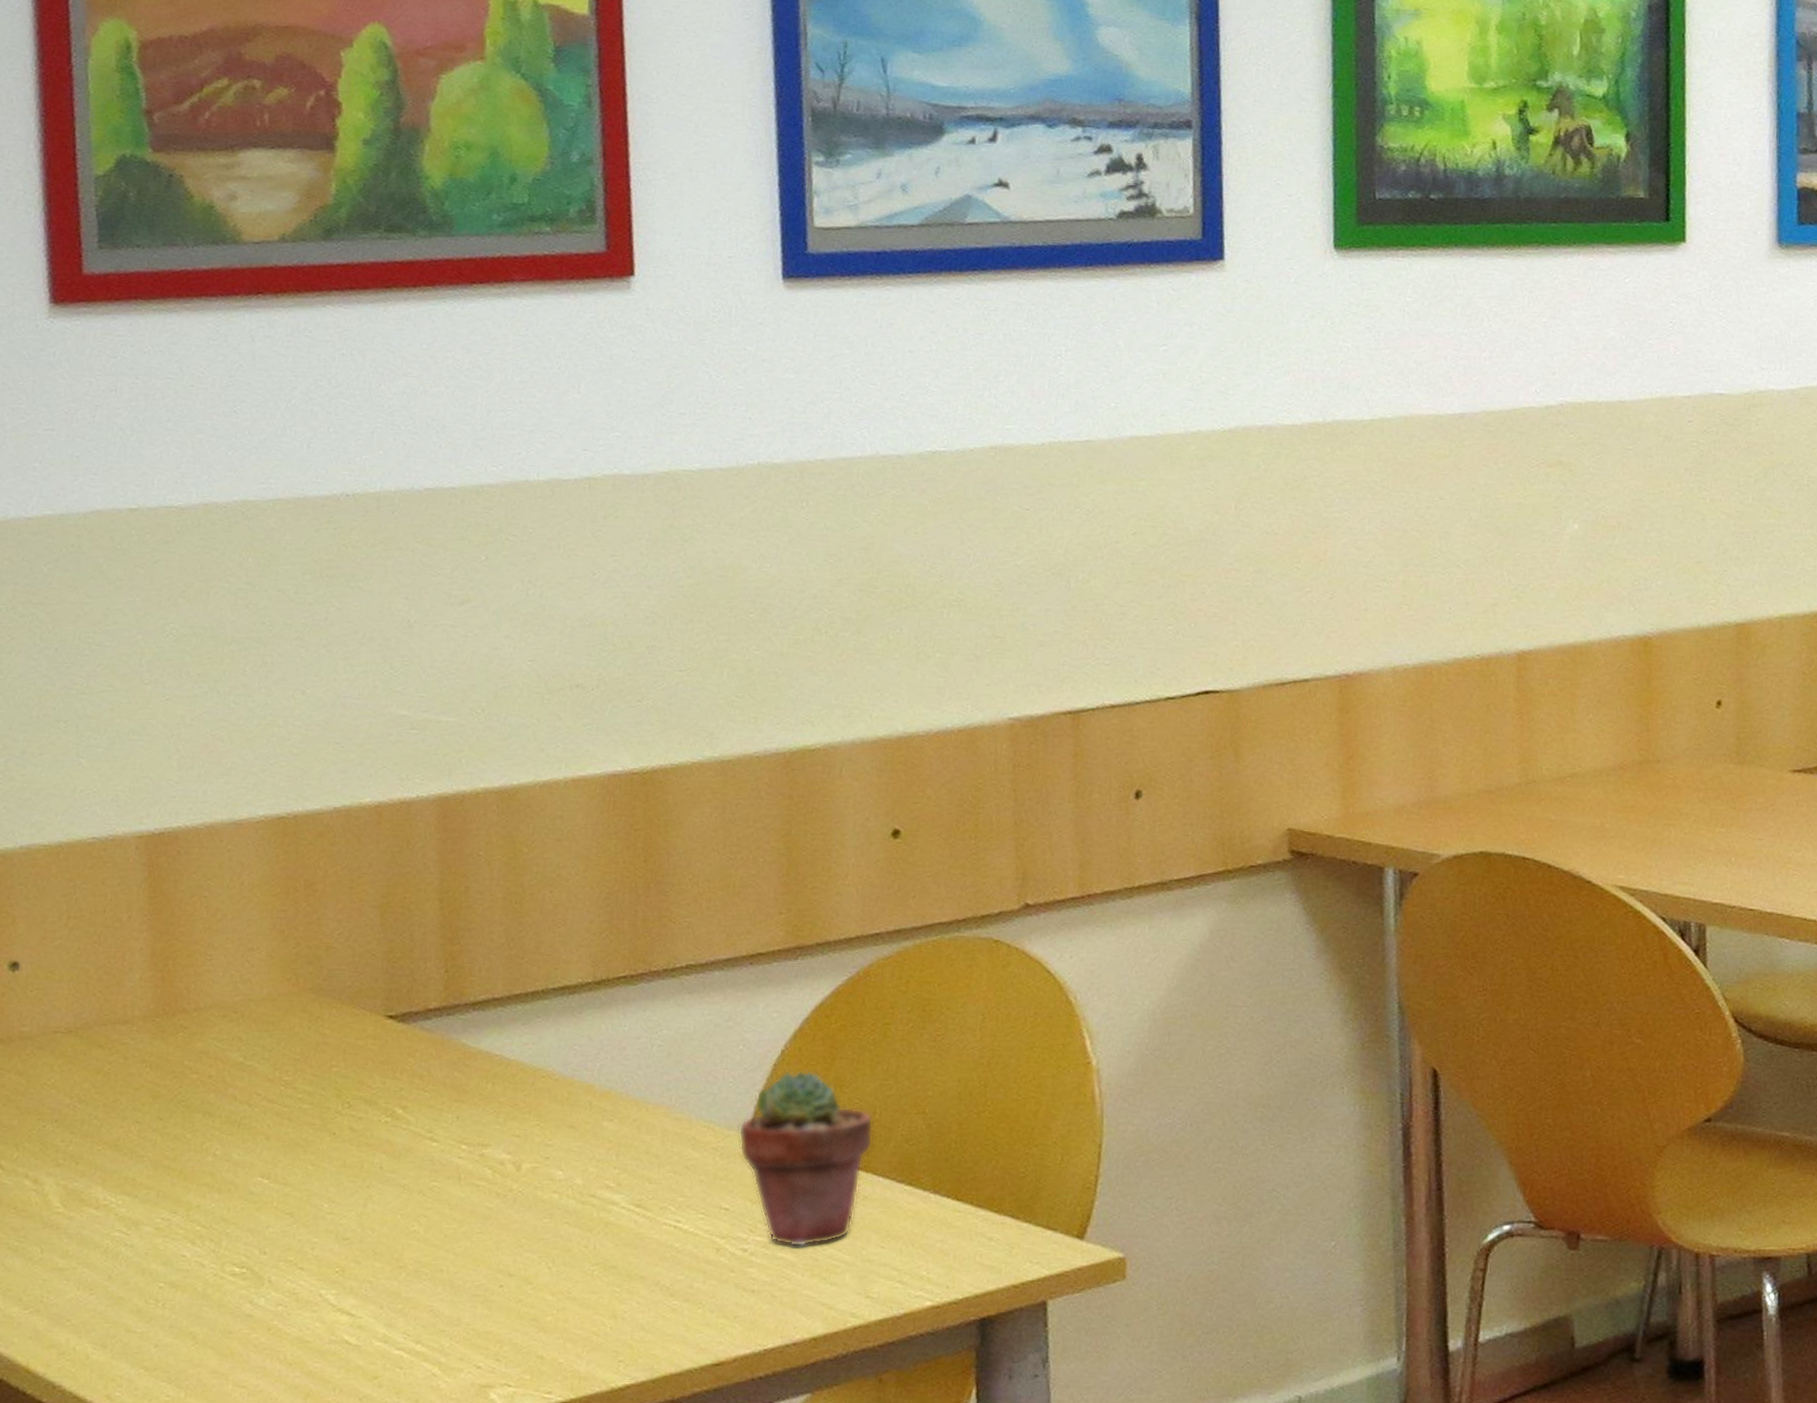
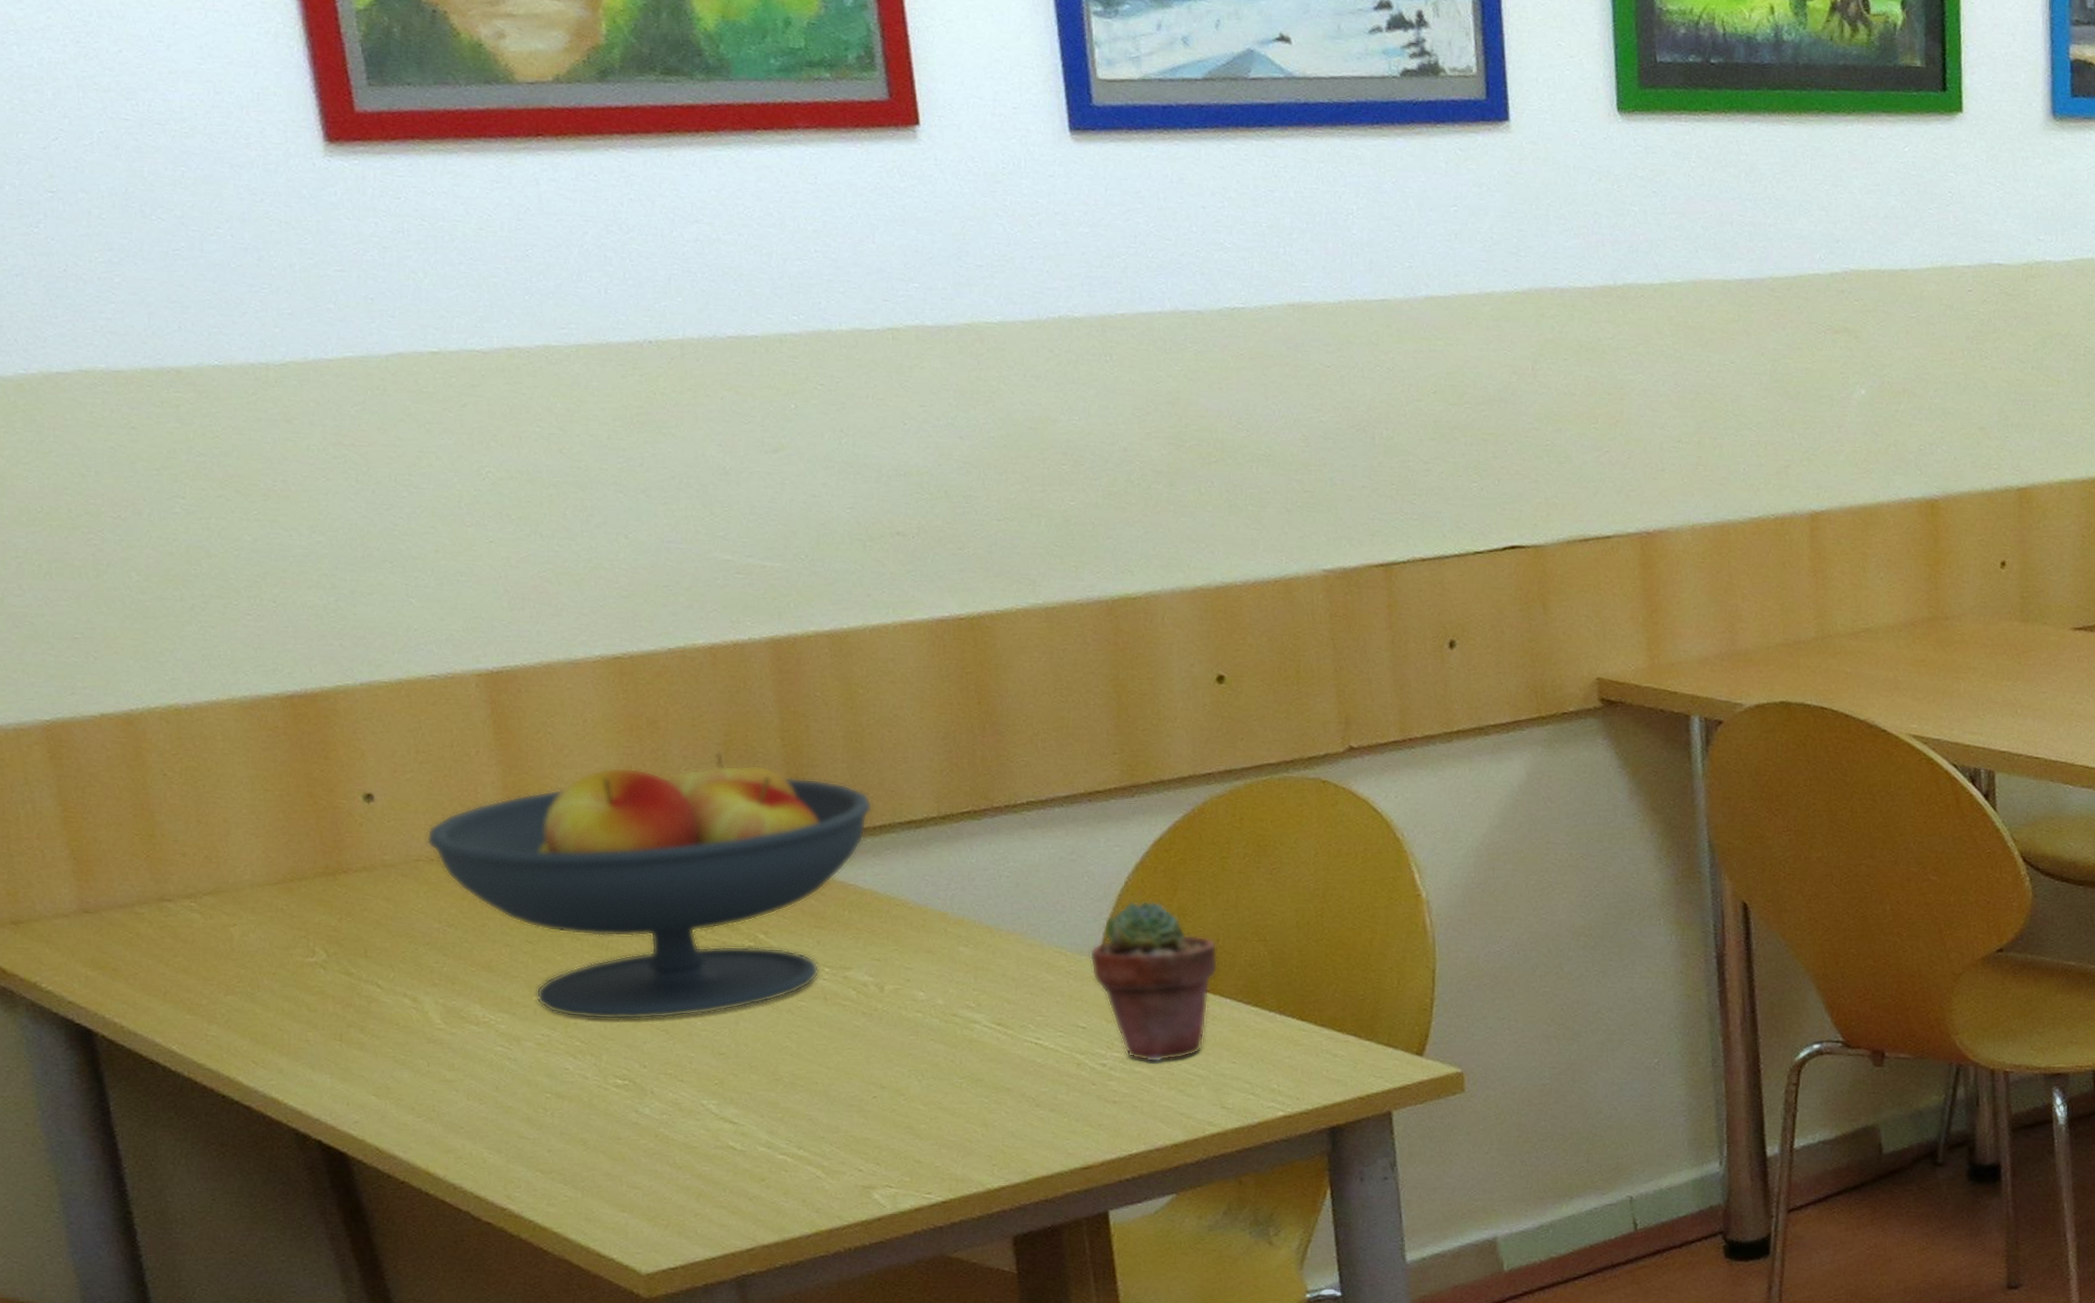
fruit bowl: none [66,914,527,1203] -> present [426,751,873,1020]

